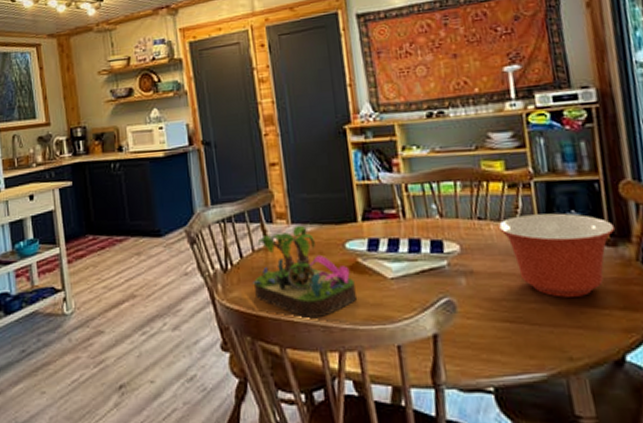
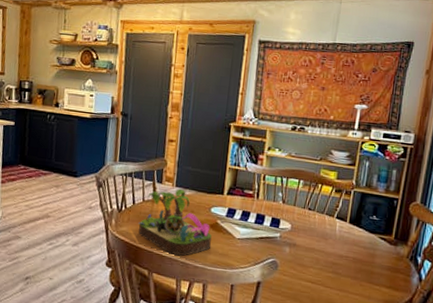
mixing bowl: present [498,213,616,298] -> none [321,212,400,275]

